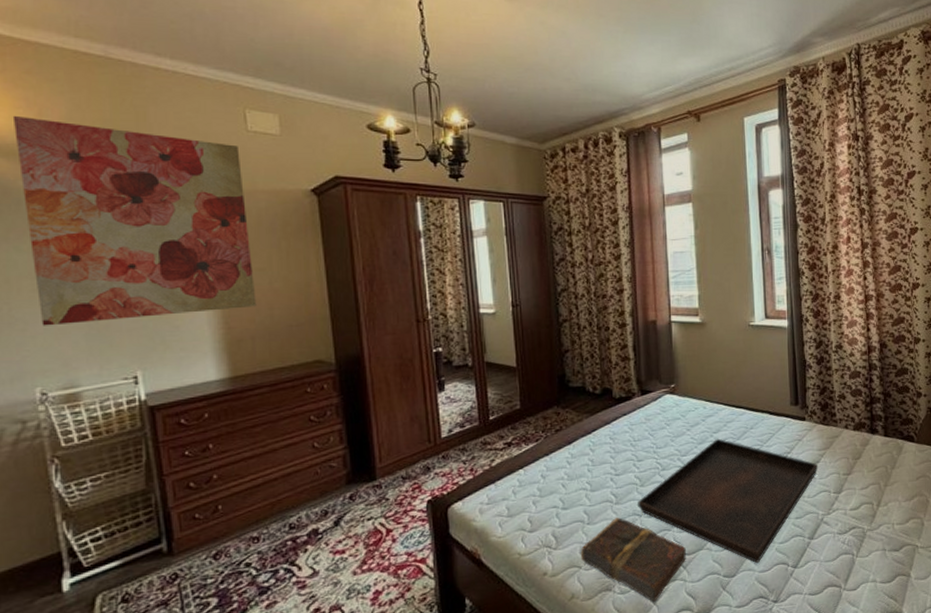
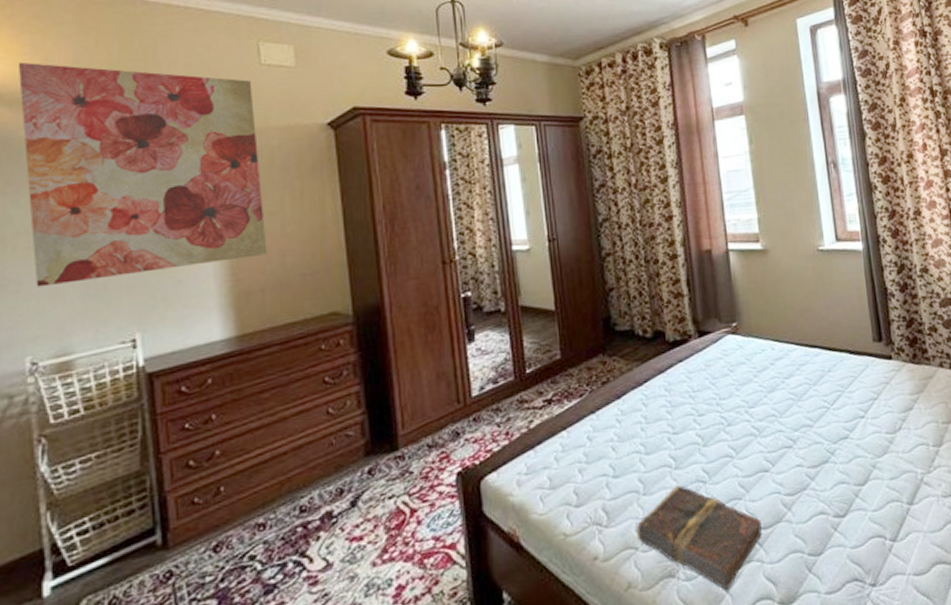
serving tray: present [638,438,819,563] -> none [701,384,912,537]

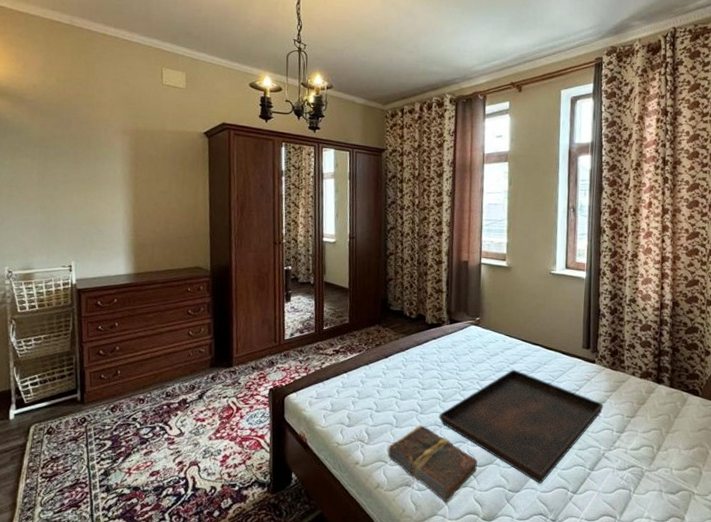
wall art: present [17,62,267,287] -> none [7,66,158,222]
serving tray: none [701,384,912,537] -> present [439,369,604,483]

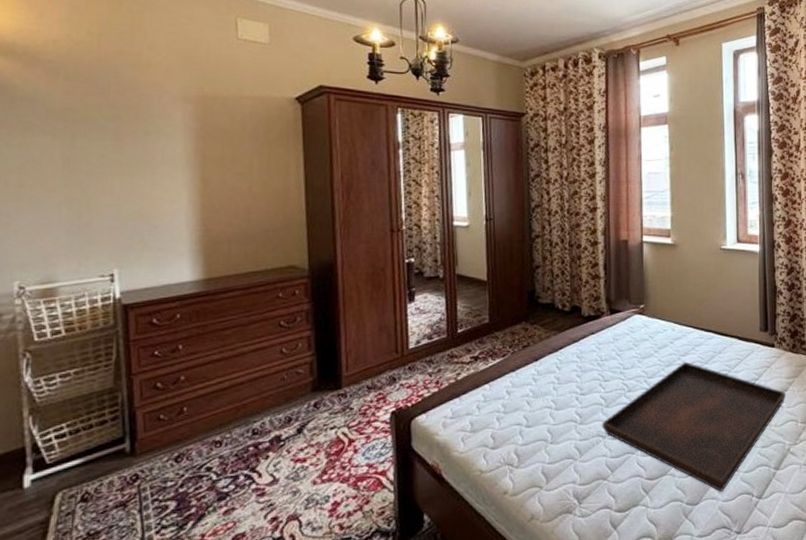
book: present [387,425,477,502] -> none [542,438,649,527]

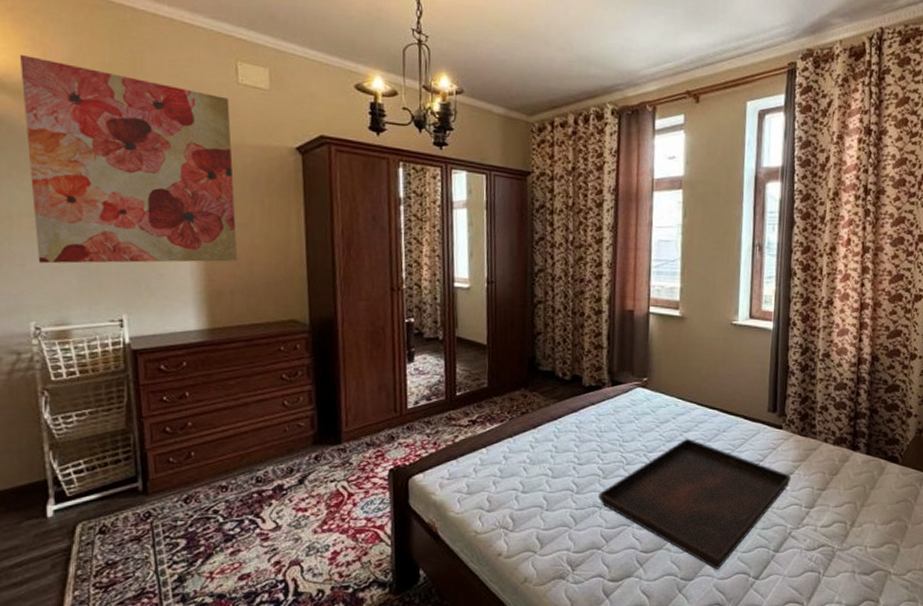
wall art: none [14,15,235,221] -> present [19,54,238,264]

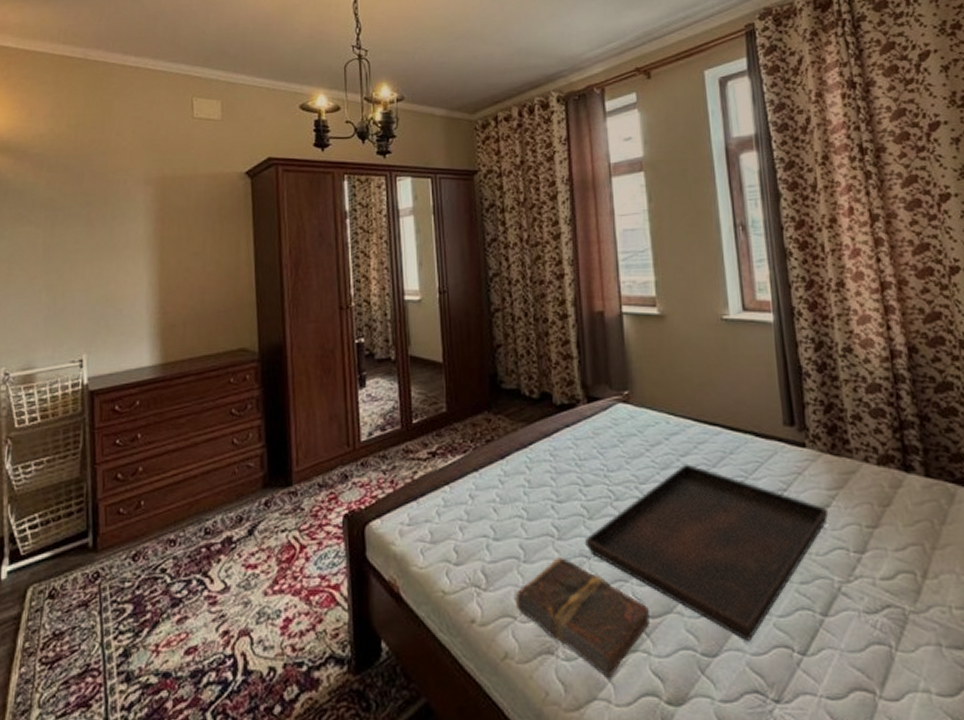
wall art: present [19,54,238,264] -> none [9,115,190,308]
book: none [536,507,644,596] -> present [515,558,650,678]

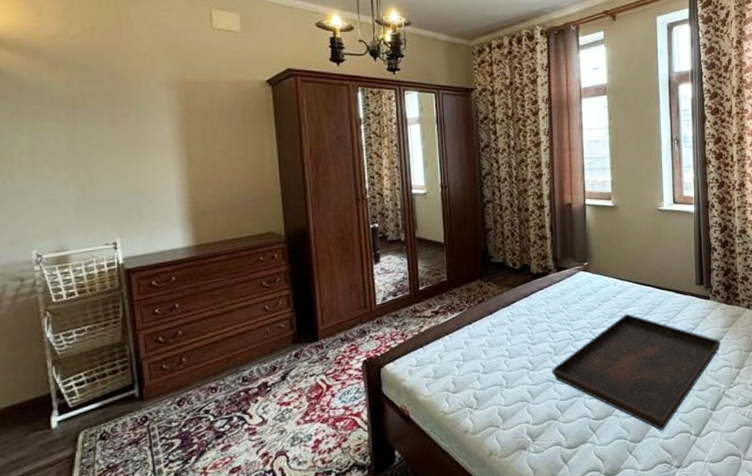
book: present [515,558,650,678] -> none [498,383,595,462]

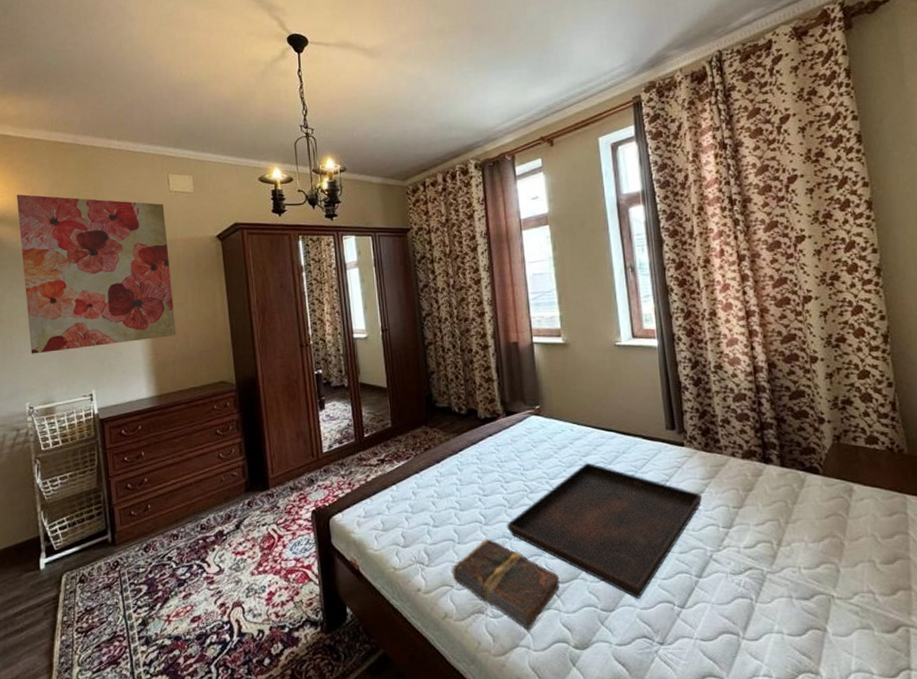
wall art: none [17,14,218,197] -> present [16,194,176,354]
book: none [498,383,595,462] -> present [452,539,560,630]

